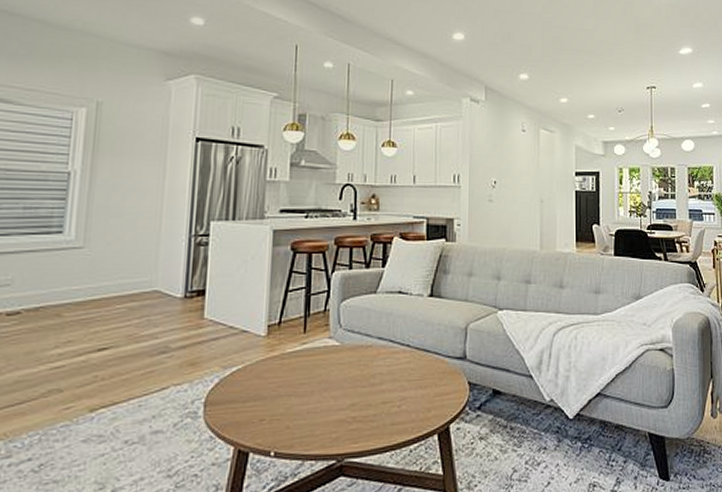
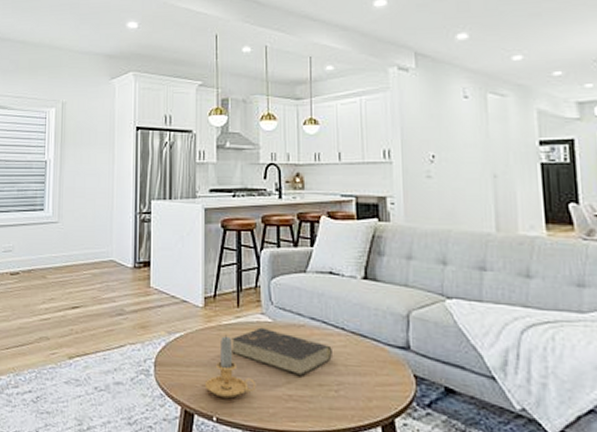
candle: none [262,363,319,431] -> present [204,334,255,399]
book: none [295,352,397,396] -> present [231,327,332,376]

